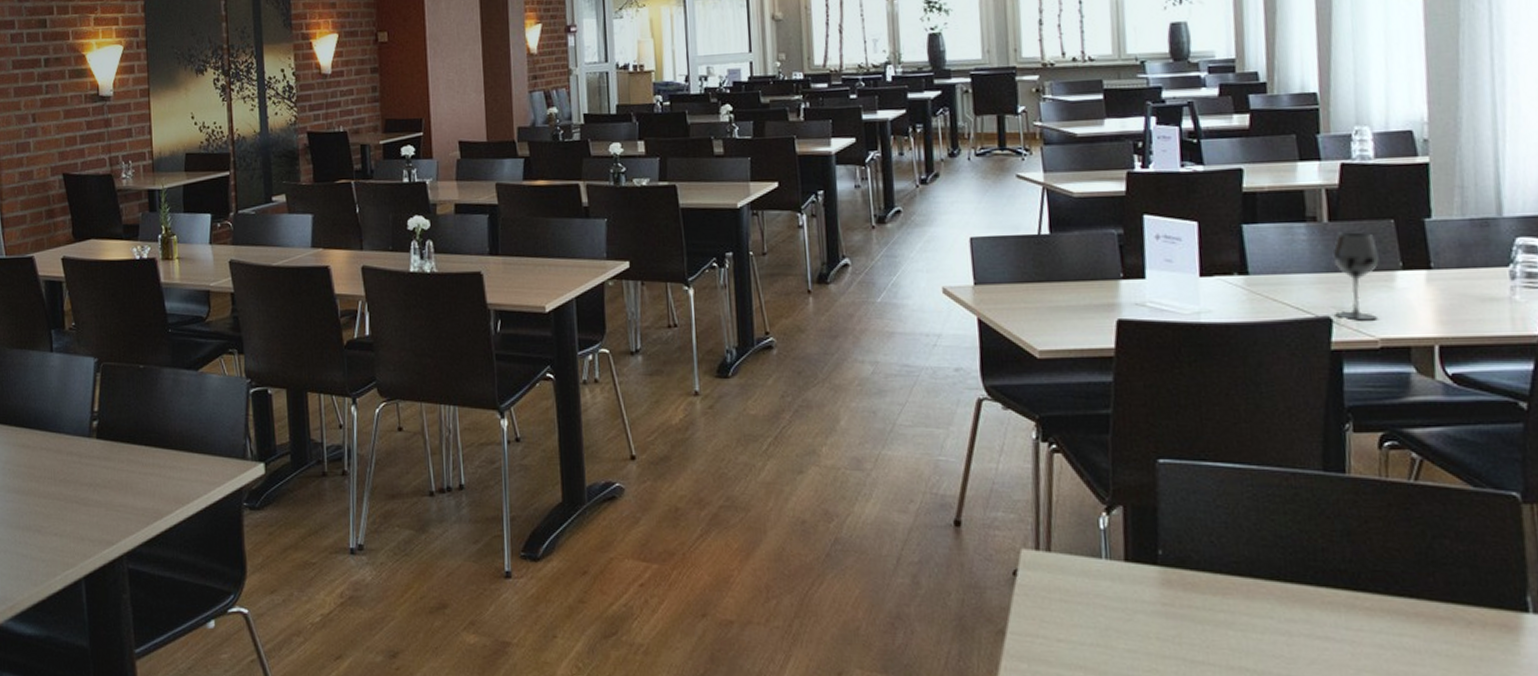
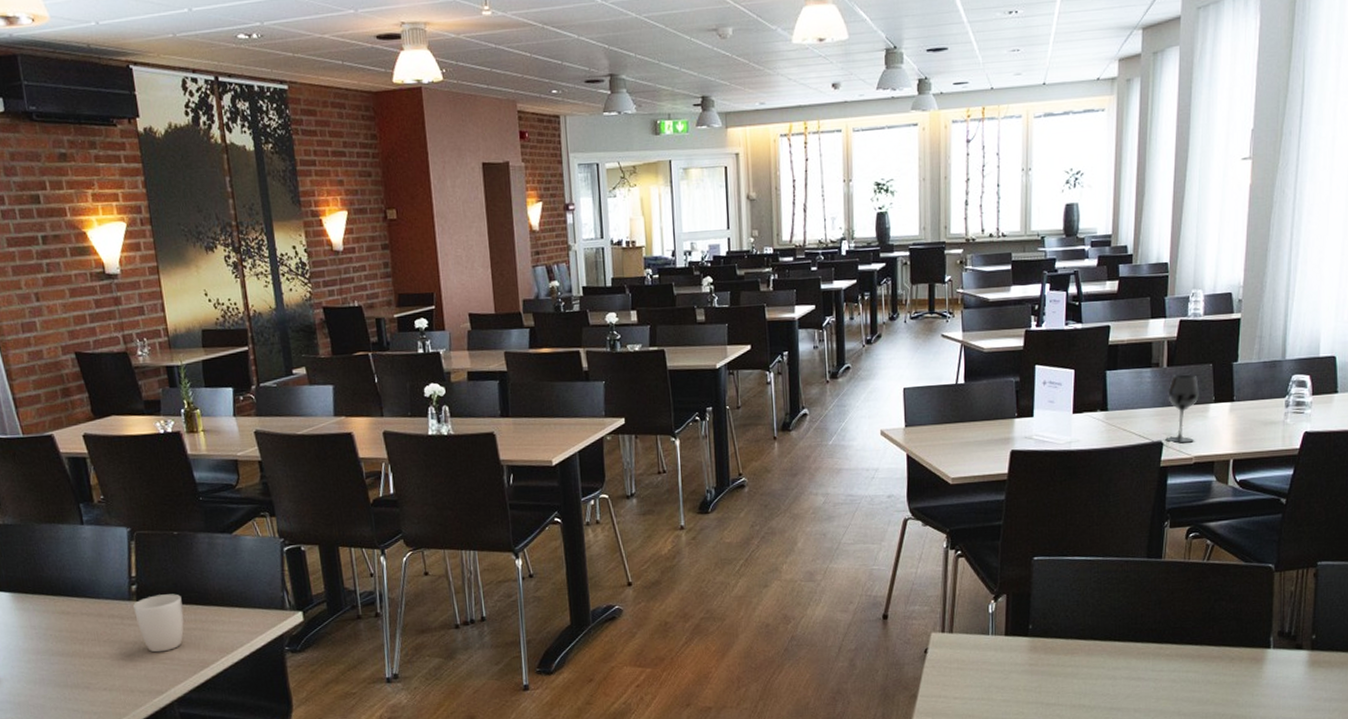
cup: none [93,433,142,498] -> present [133,594,184,653]

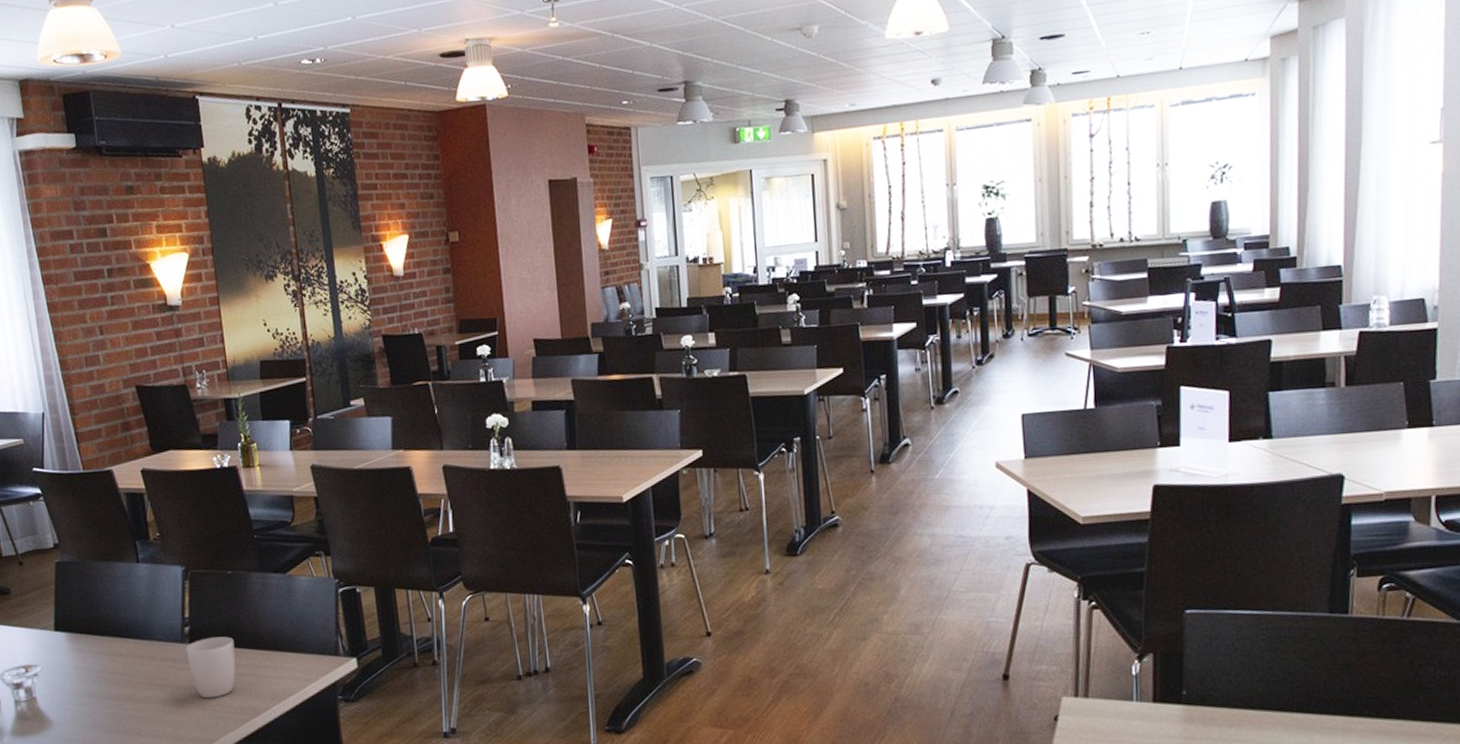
wineglass: present [1165,374,1199,443] -> none [1347,394,1388,477]

